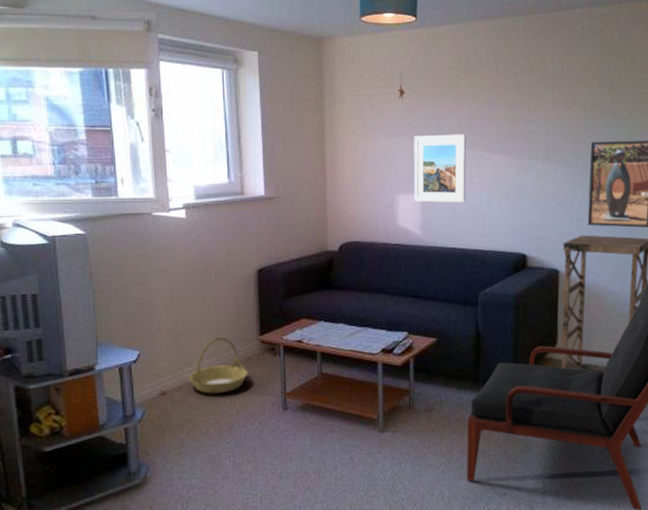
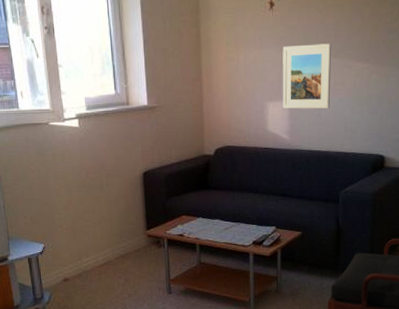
basket: present [189,336,248,394] -> none [87,231,137,280]

